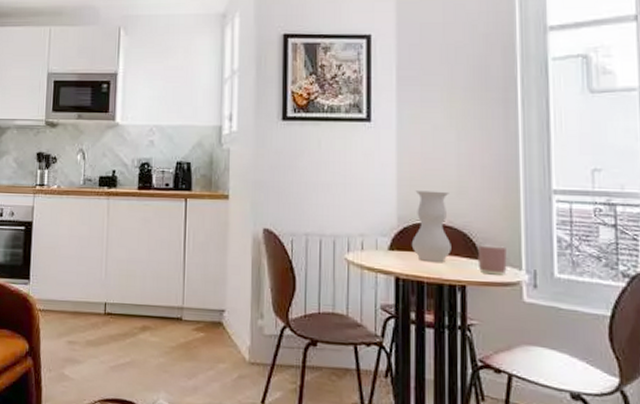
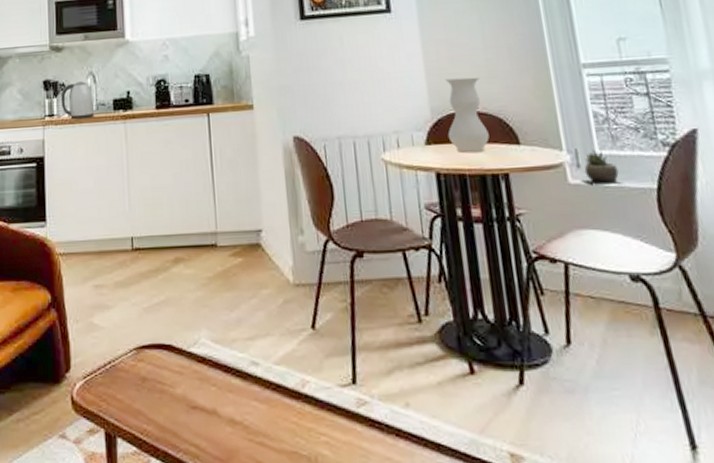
kettle: none [51,157,82,192] -> present [60,81,94,120]
mug: present [477,244,508,275] -> none [514,127,548,159]
succulent plant: none [536,274,580,309] -> present [581,150,626,187]

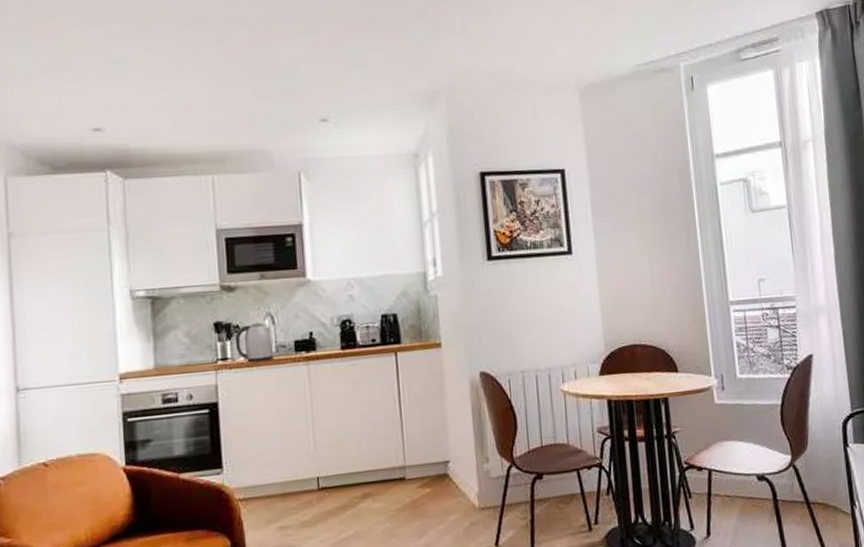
vase: present [445,77,490,154] -> none [618,314,653,382]
succulent plant: present [581,150,626,187] -> none [724,374,758,405]

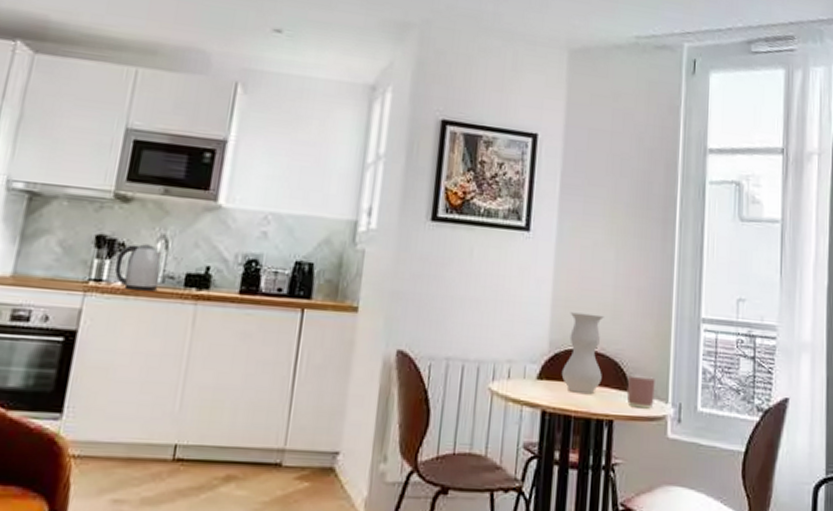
vase: none [618,314,653,382] -> present [561,312,604,395]
mug: none [674,357,700,384] -> present [626,374,657,409]

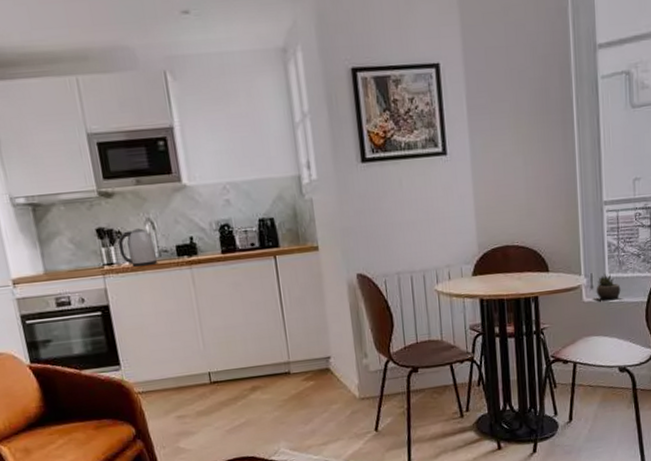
vase: present [561,312,604,395] -> none [491,215,525,282]
mug: present [626,374,657,409] -> none [546,257,570,284]
succulent plant: none [679,407,718,445] -> present [592,273,625,303]

